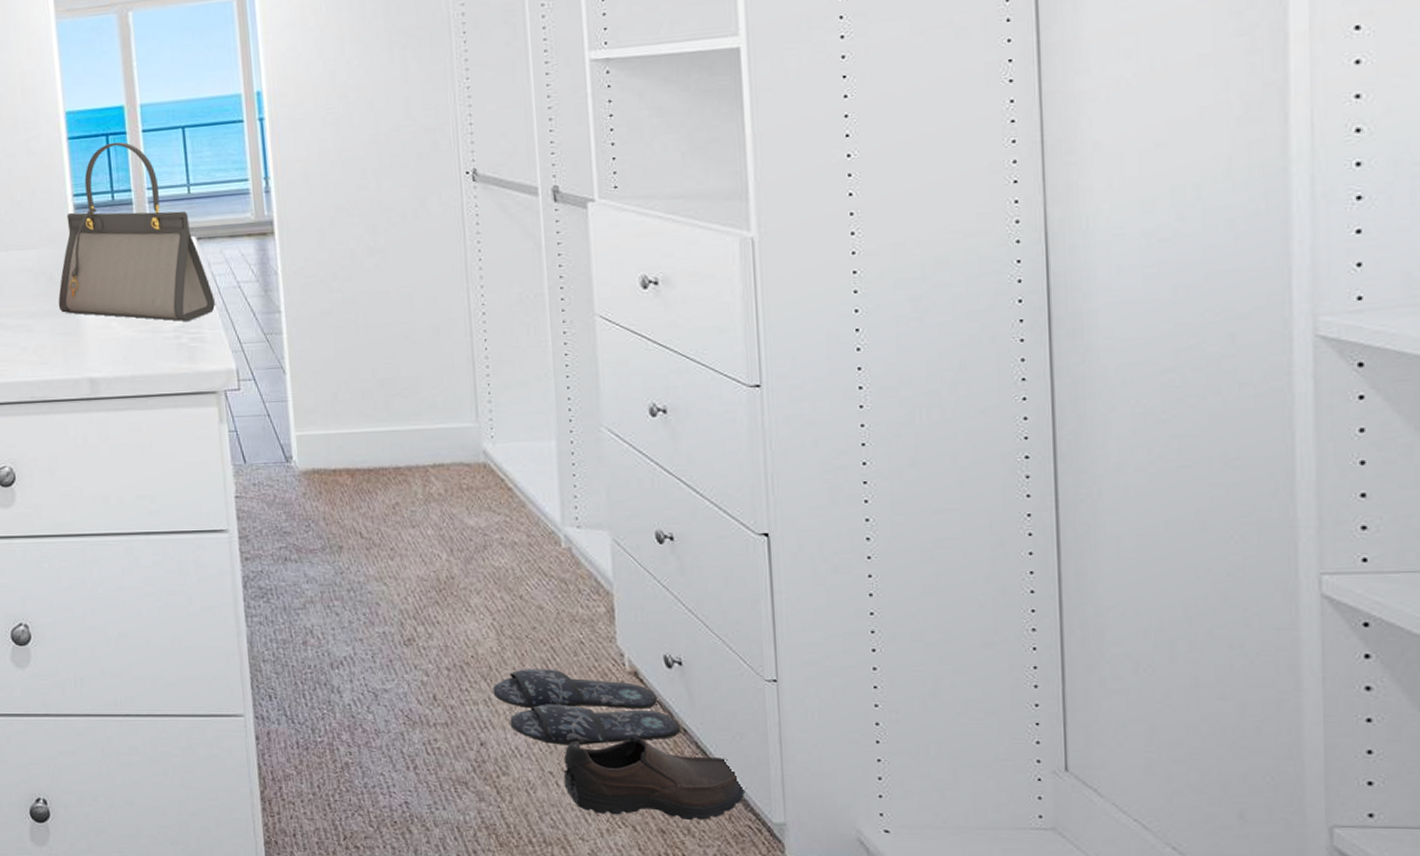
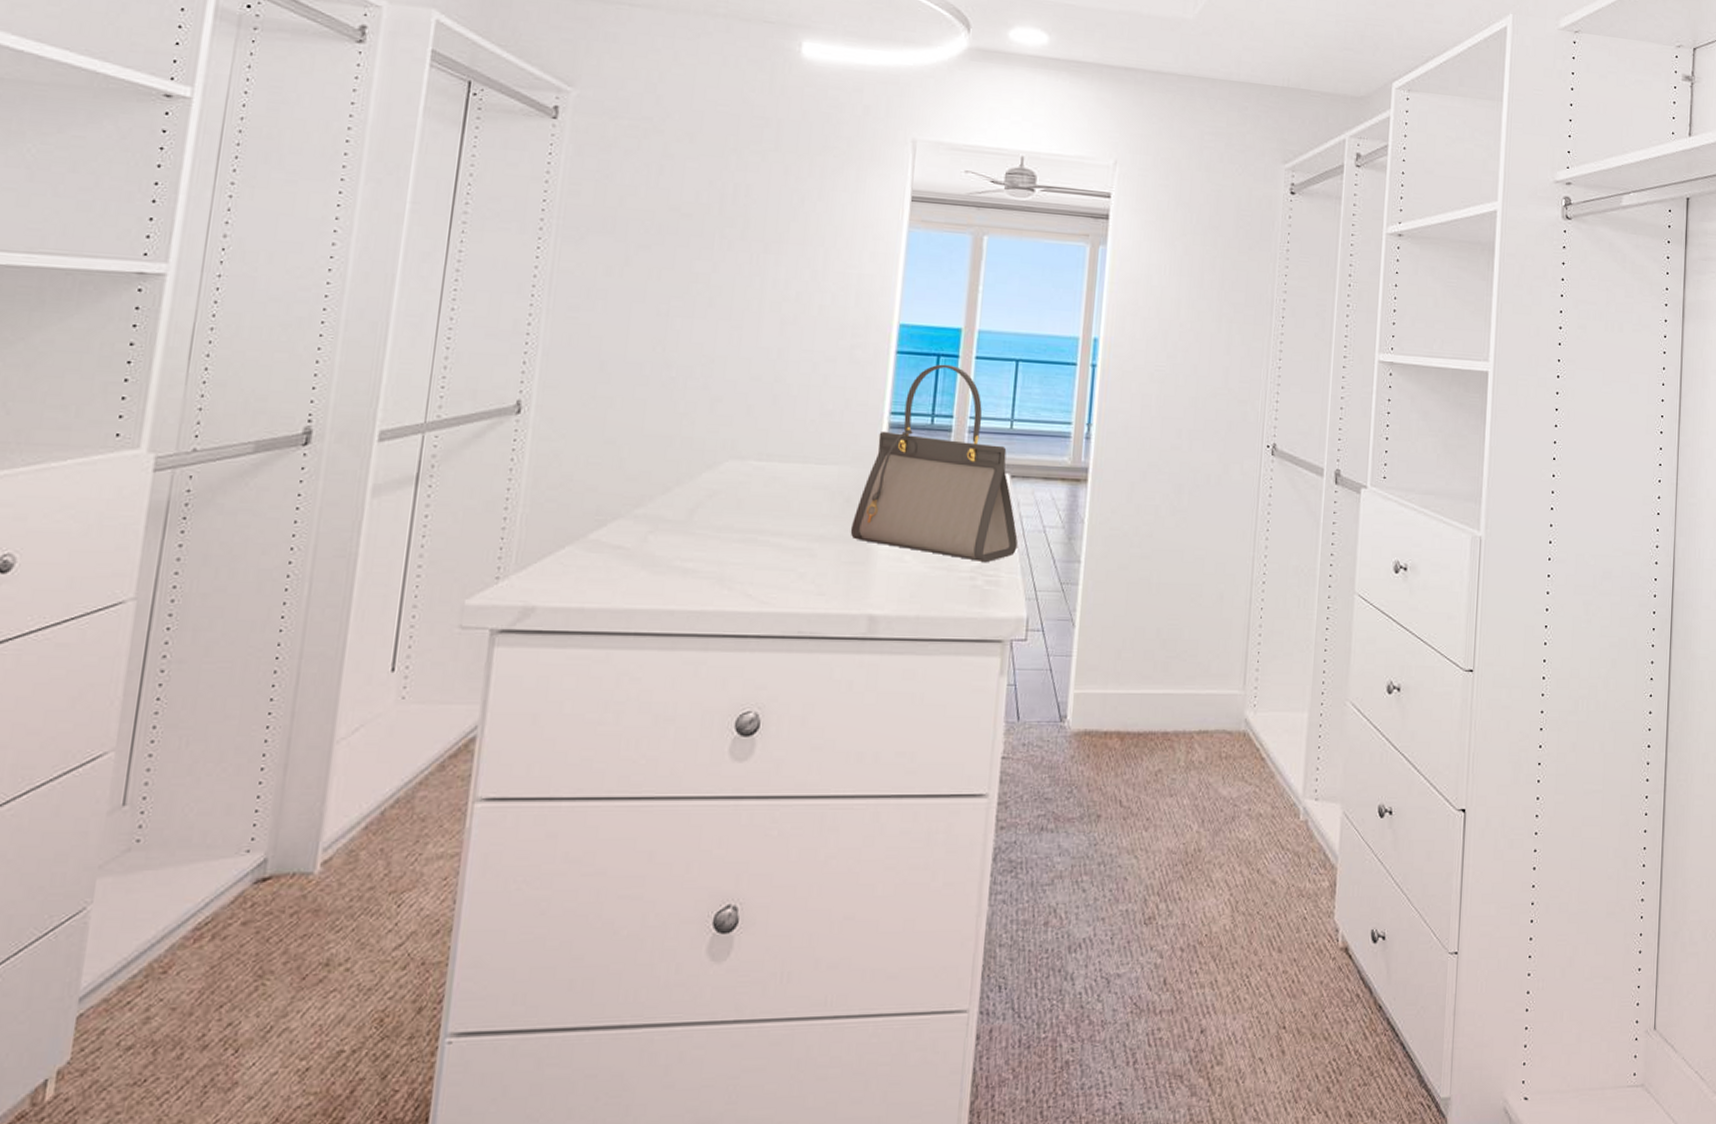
slippers: present [492,669,681,745] -> none [1219,947,1377,1028]
shoe: present [563,735,746,820] -> none [1271,1014,1422,1101]

